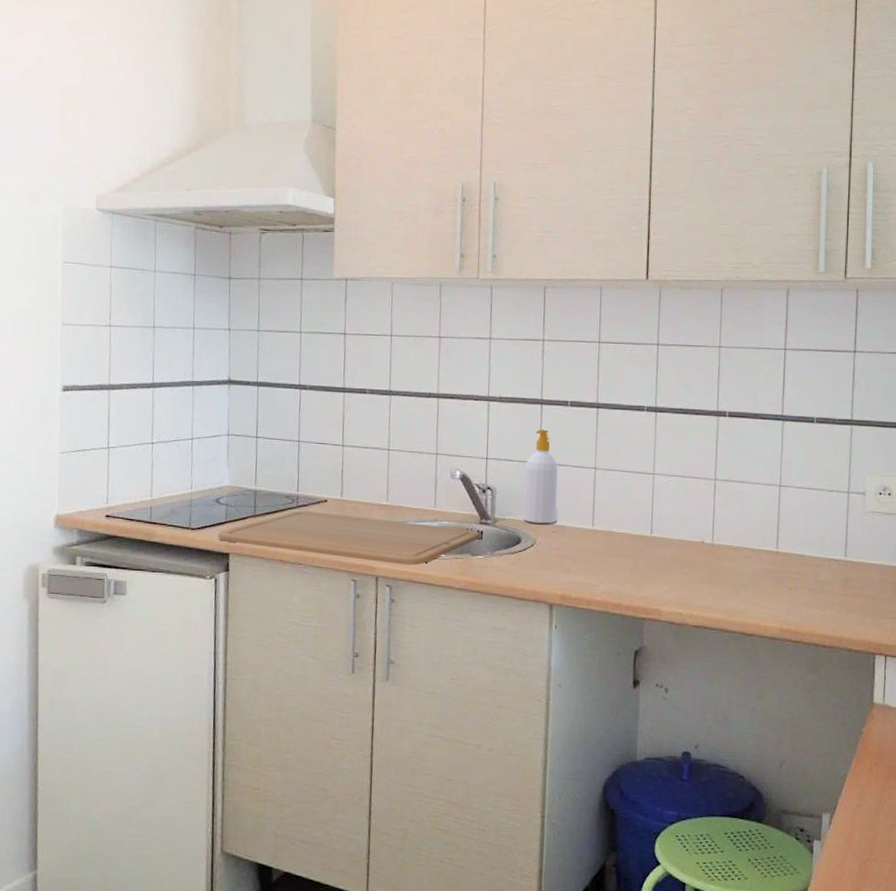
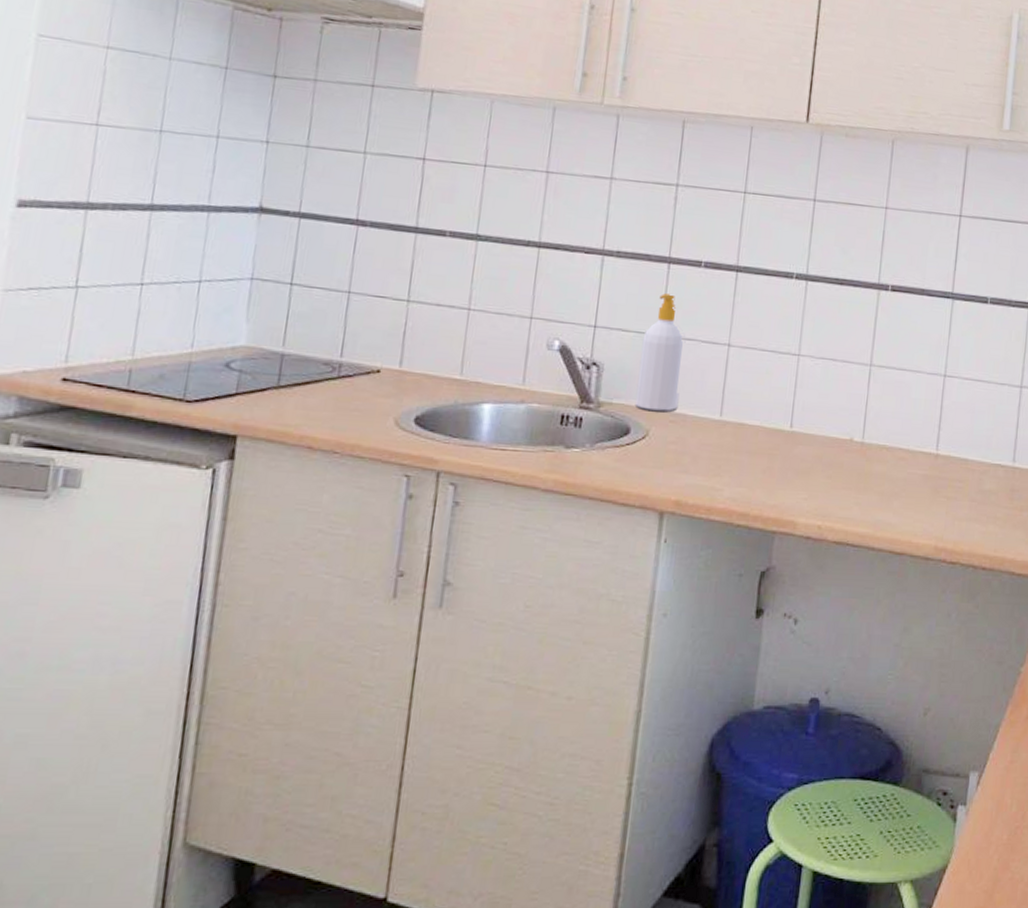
chopping board: present [218,510,480,566] -> none [223,382,579,459]

